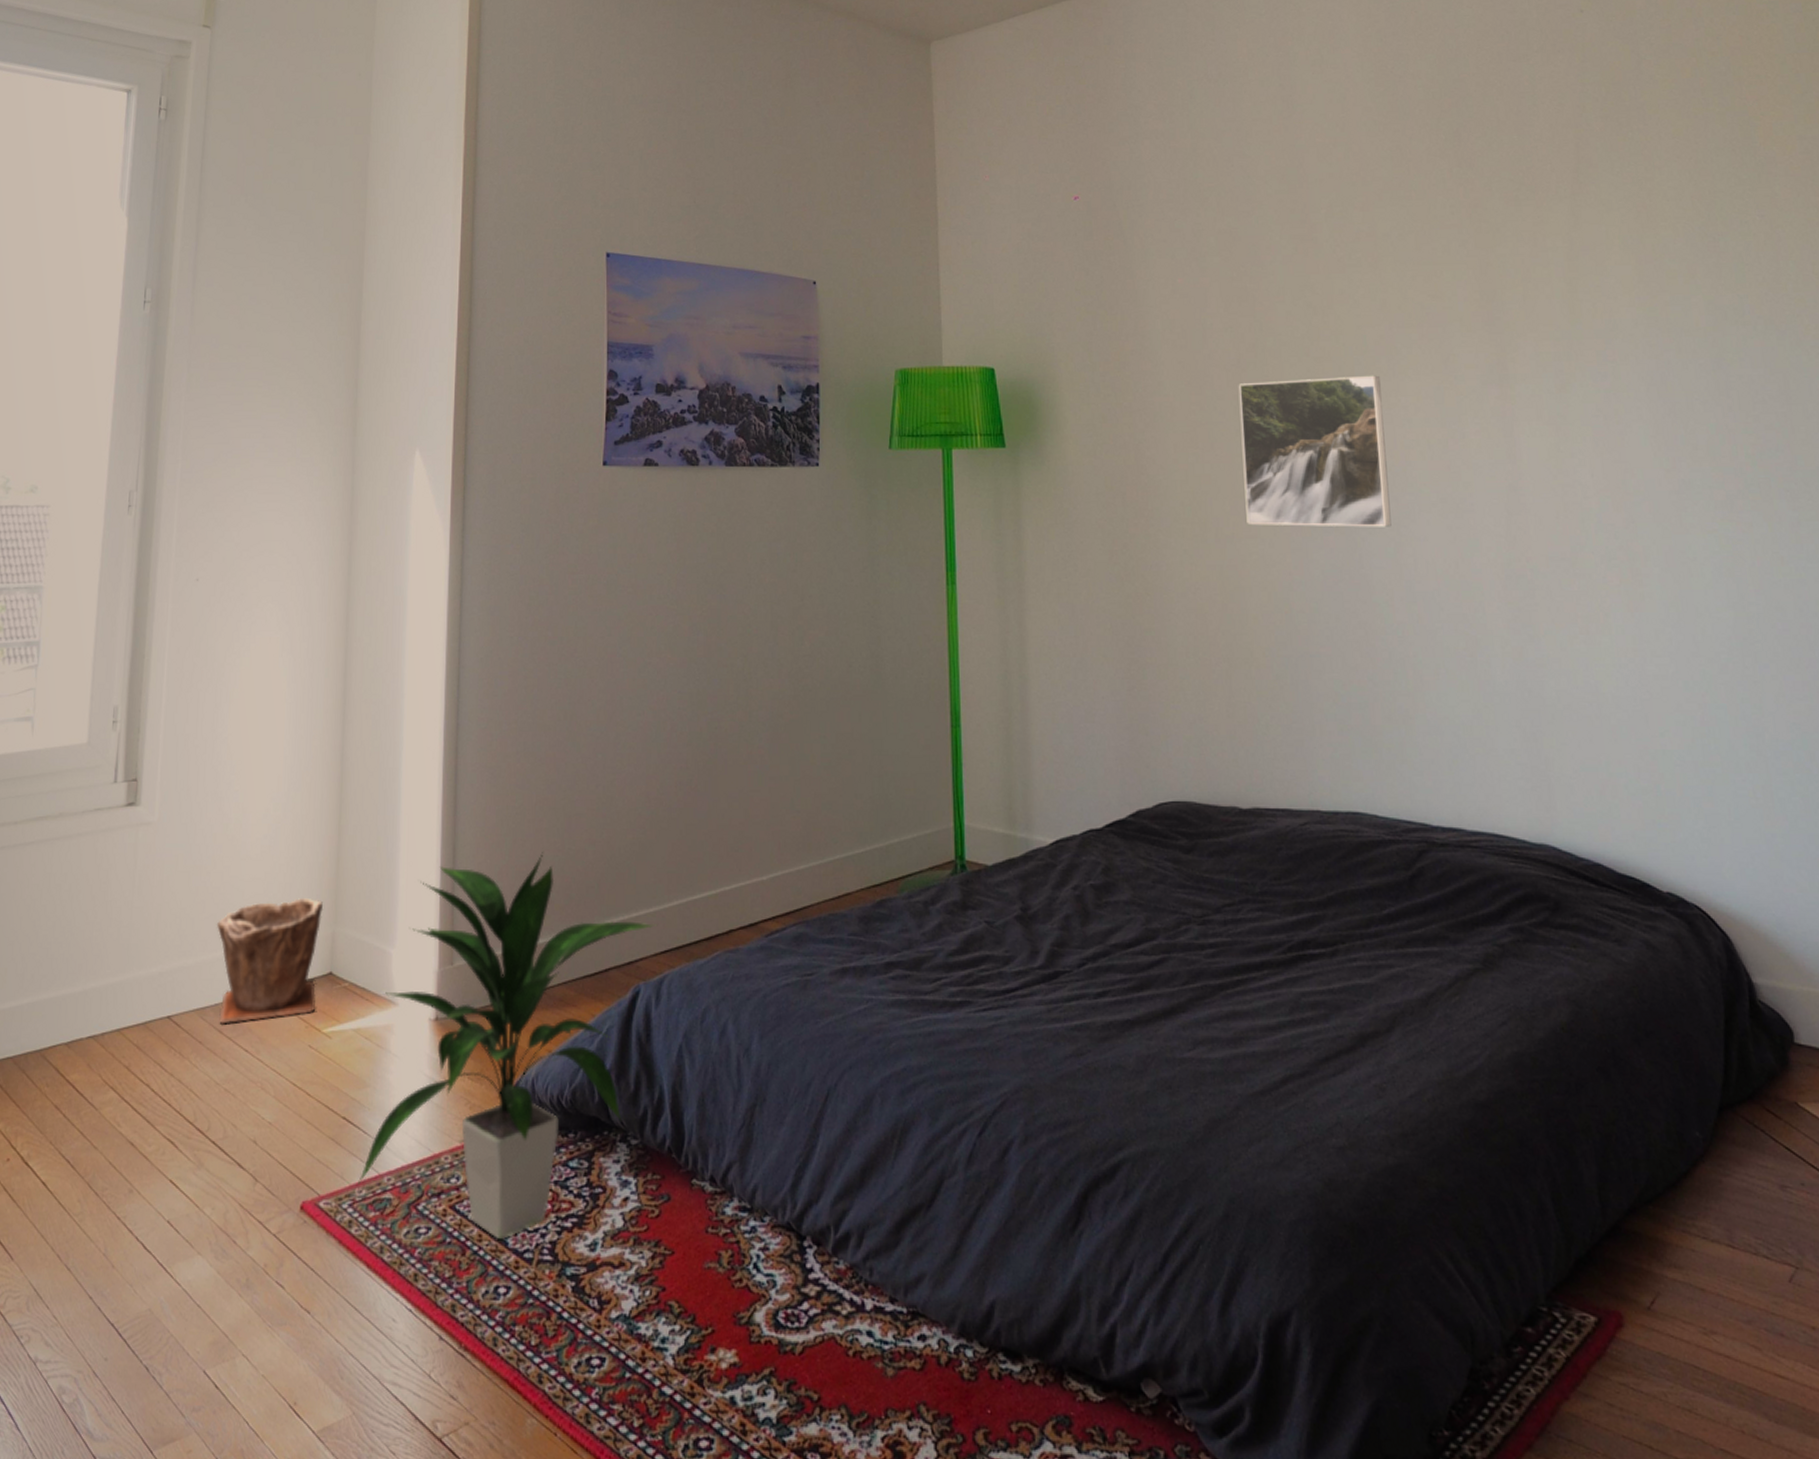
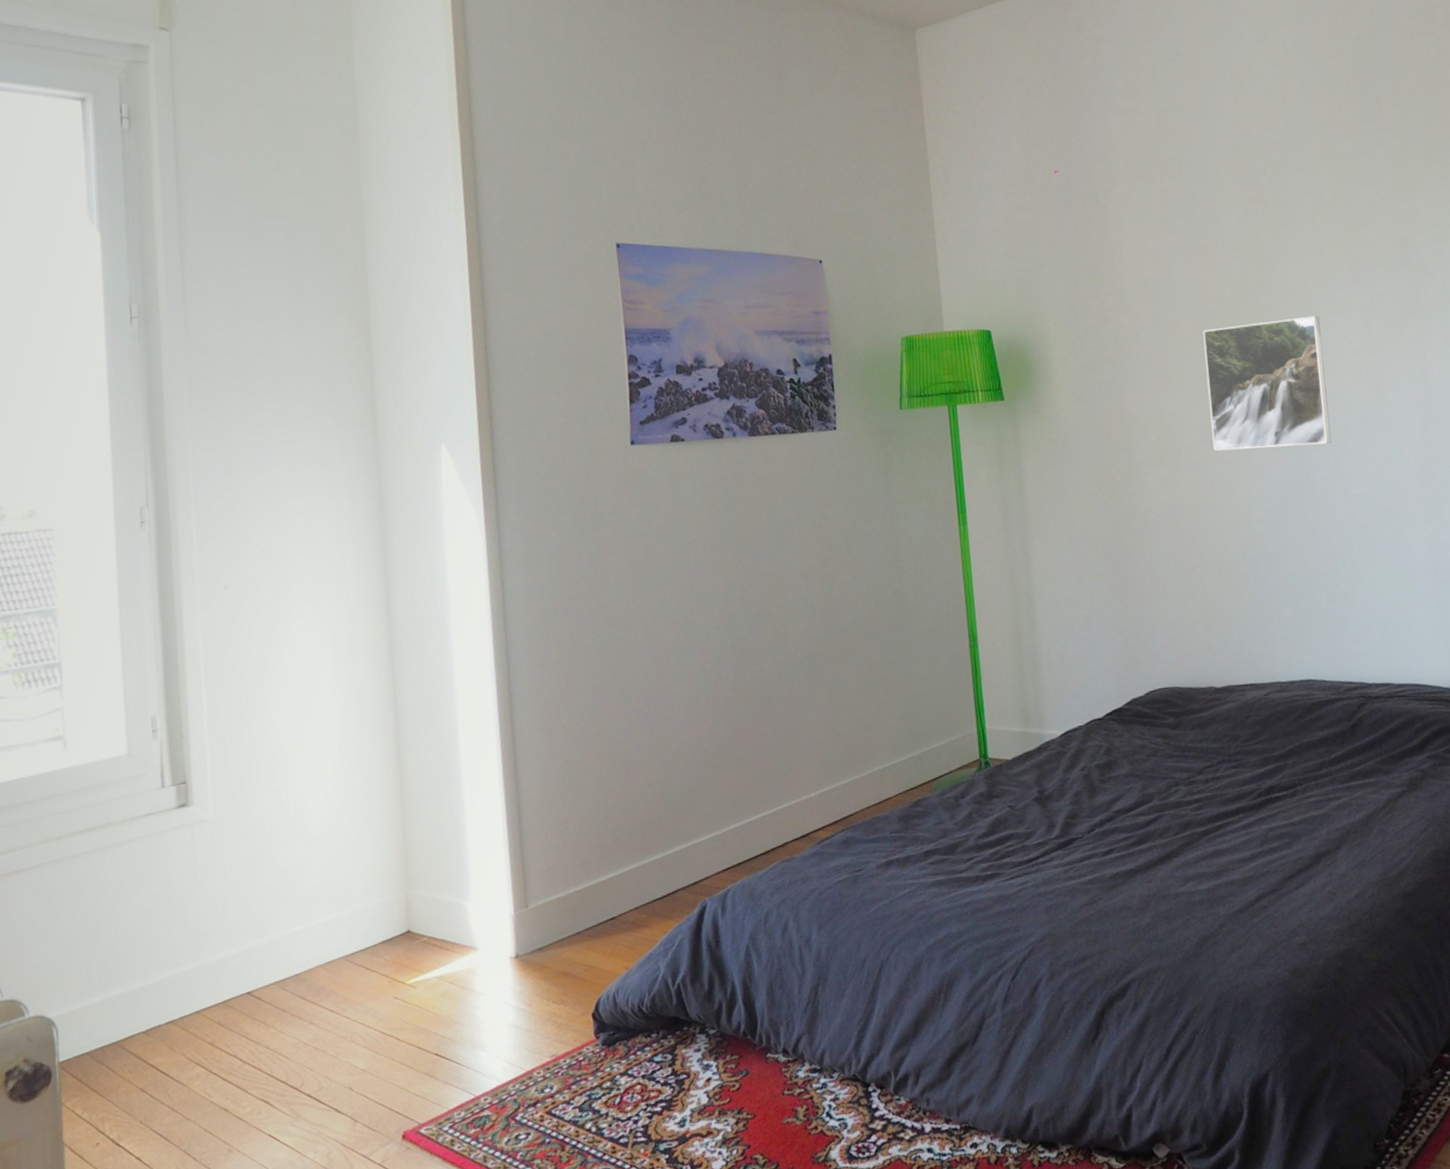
plant pot: present [216,897,324,1025] -> none [287,867,396,992]
indoor plant: present [358,852,656,1239] -> none [456,798,717,1132]

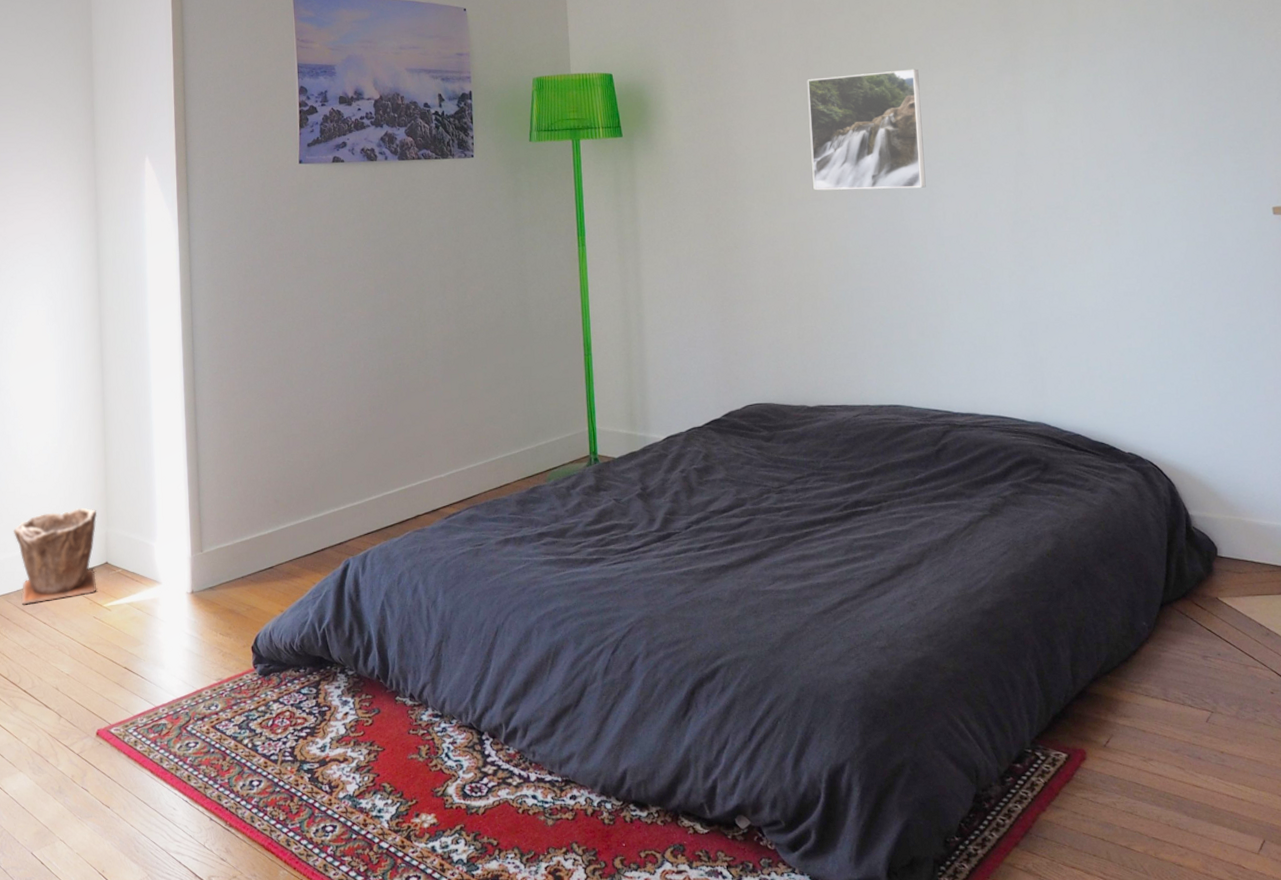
plant pot: none [287,867,396,992] -> present [13,507,97,605]

